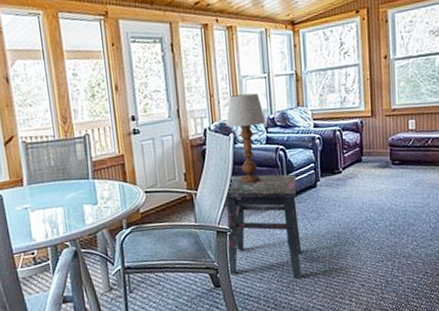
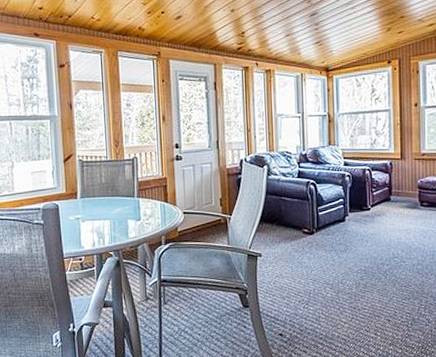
table lamp: present [225,93,267,184] -> none [260,130,299,213]
side table: present [225,174,302,279] -> none [257,204,329,307]

